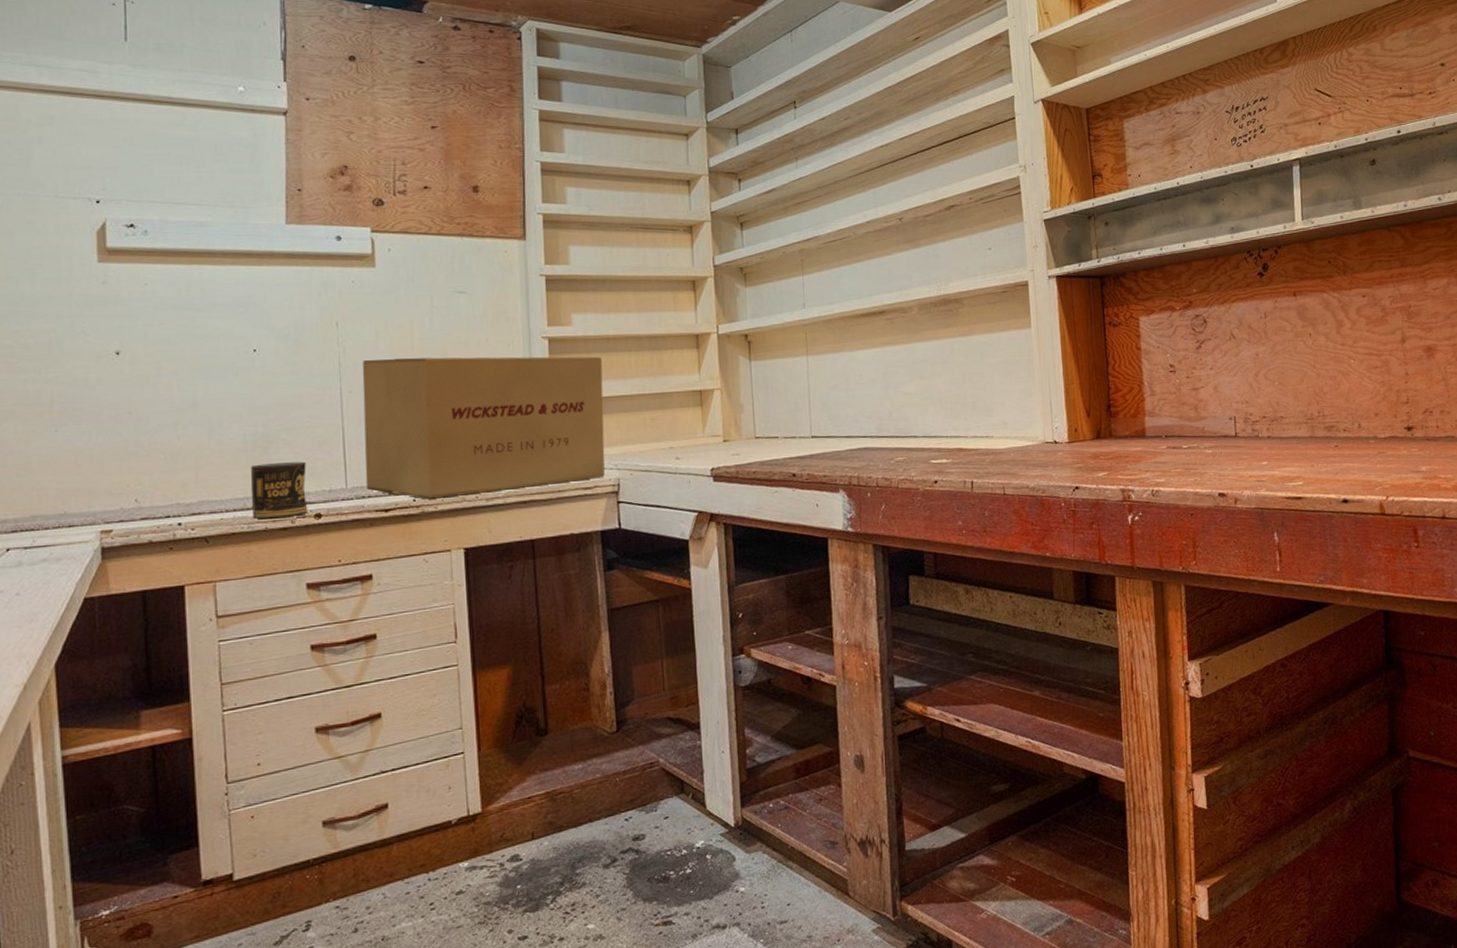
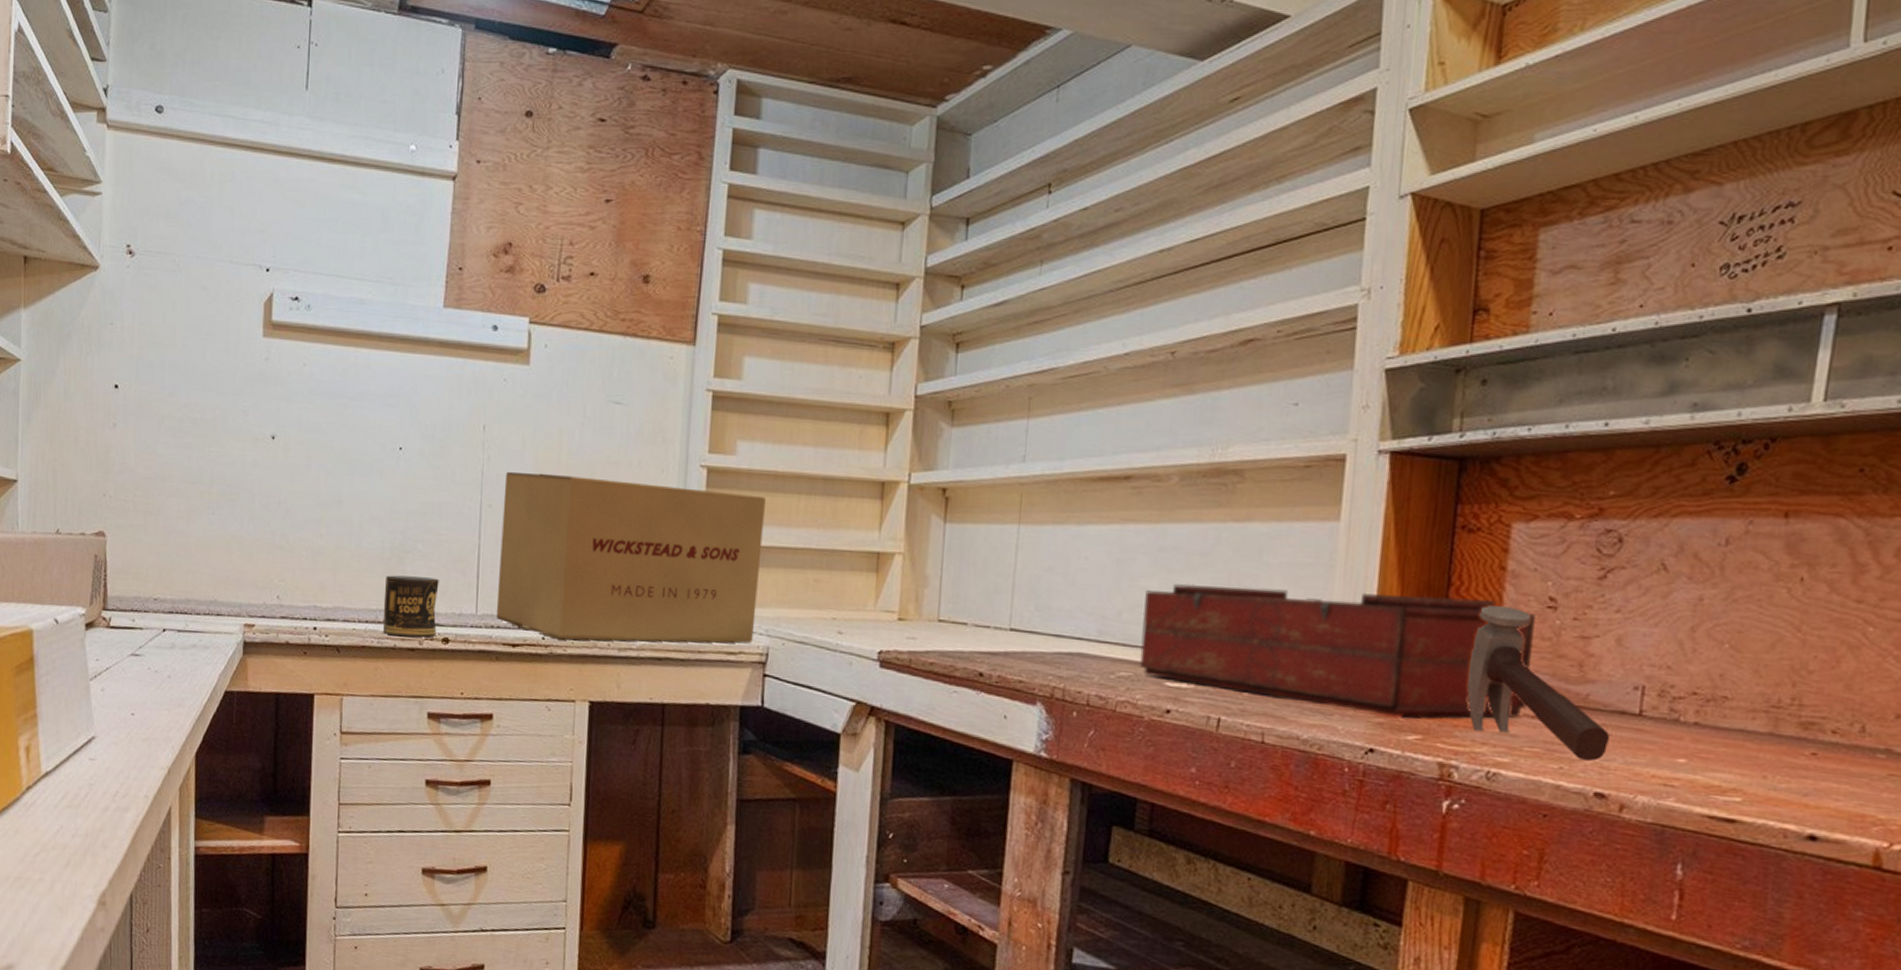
wooden crate: none [907,371,1169,462] -> present [1139,583,1536,718]
hammer: none [1128,374,1221,473] -> present [1466,605,1609,762]

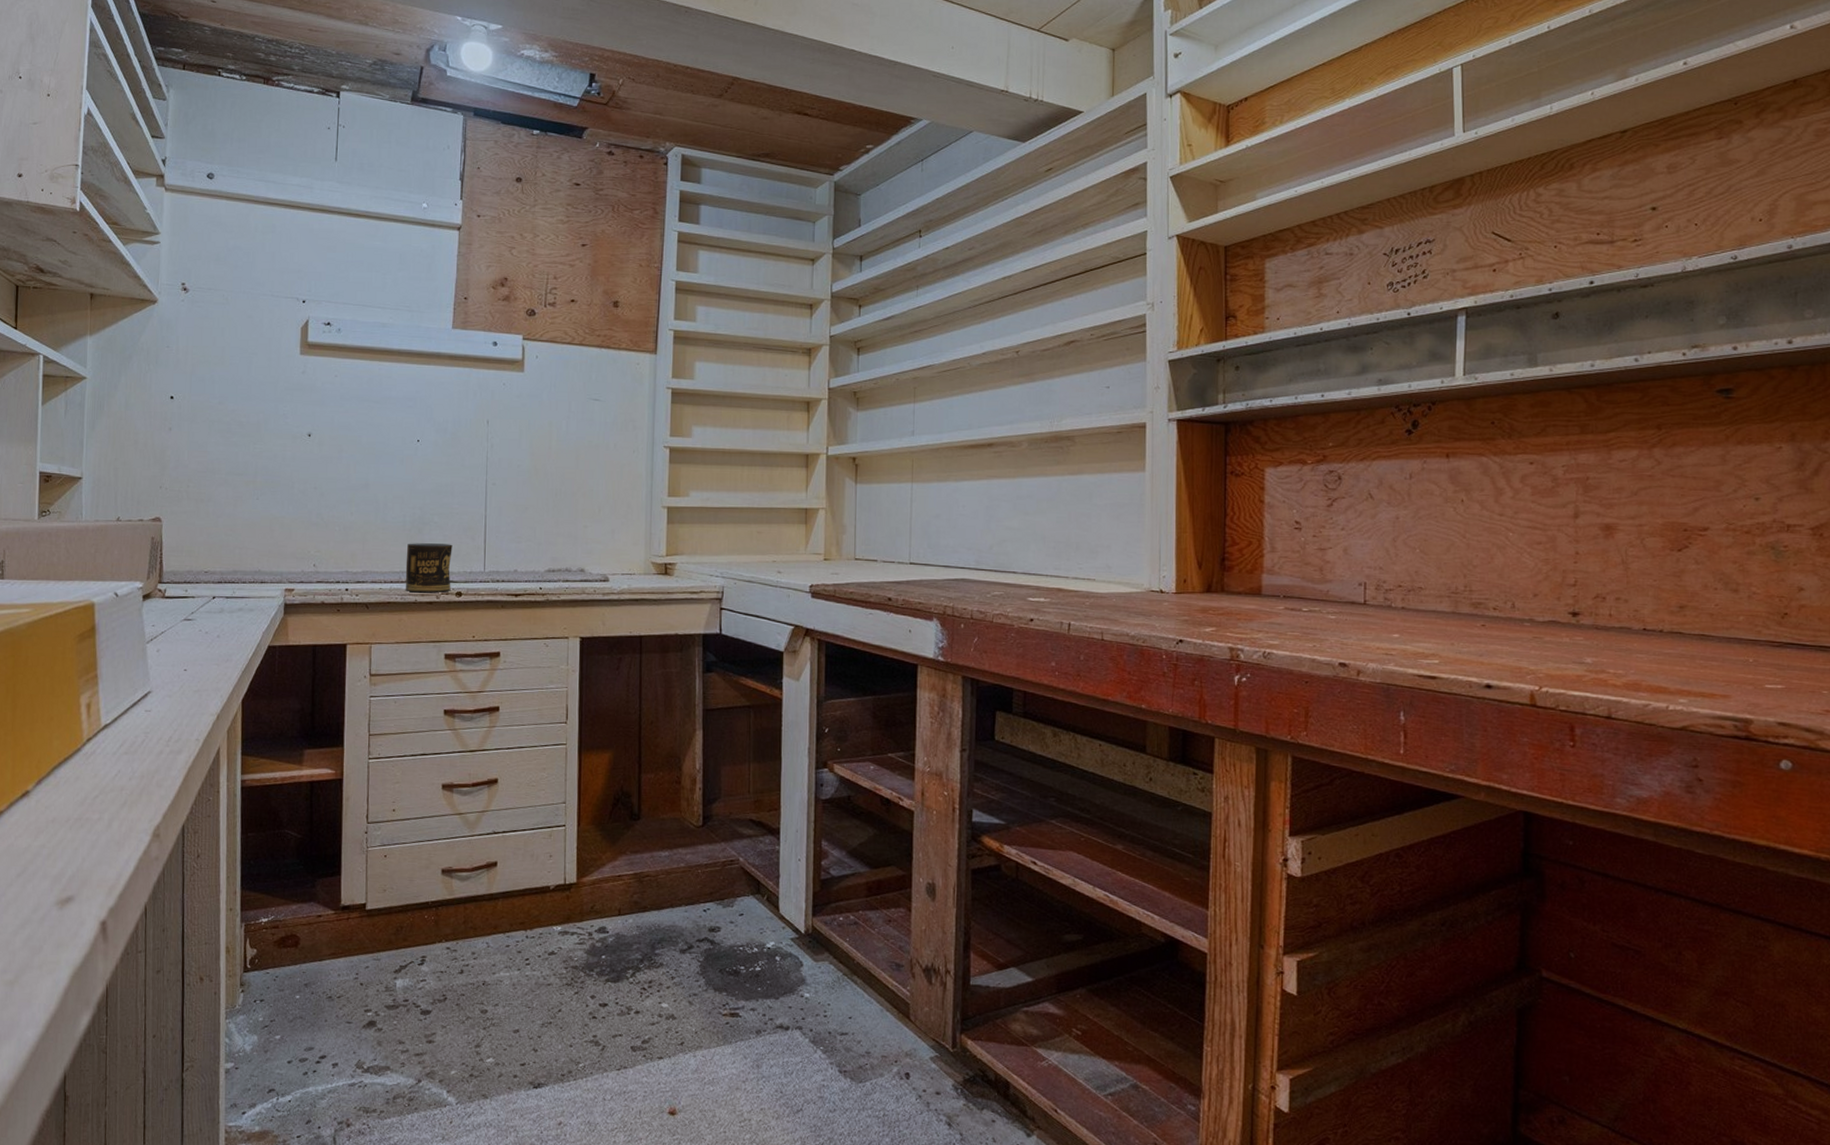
box: present [496,472,766,644] -> none [500,456,716,589]
wooden crate: present [1139,583,1536,718] -> none [1008,522,1287,615]
hammer: present [1466,605,1609,762] -> none [1243,529,1345,640]

